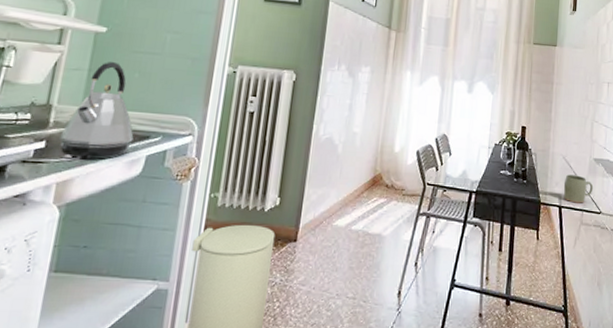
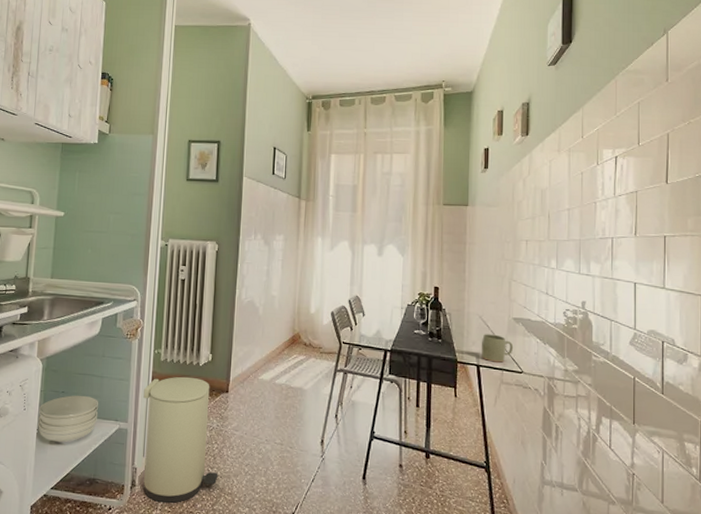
bowl: none [45,250,134,311] -> present [38,395,99,443]
kettle: present [59,61,134,159] -> none [37,240,92,321]

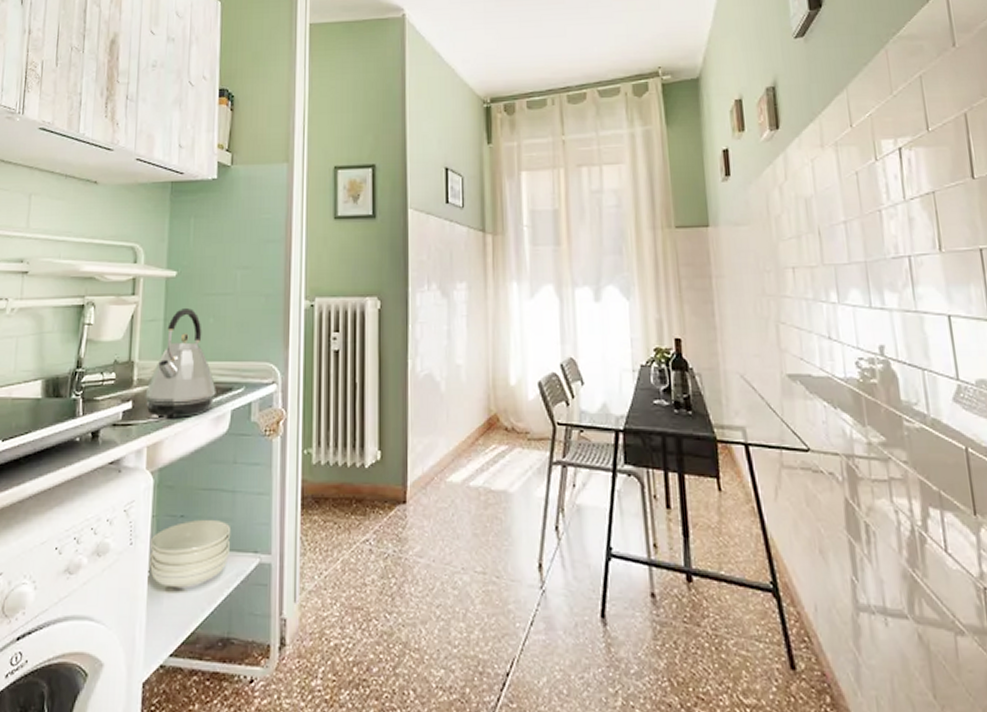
kettle: none [37,240,92,321] -> present [145,307,216,418]
pedal bin: present [143,376,218,503] -> none [291,484,399,668]
mug: present [481,334,514,363] -> none [747,399,793,438]

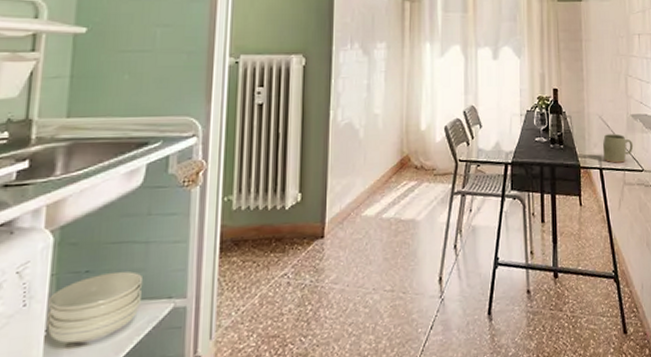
kettle: present [145,307,216,418] -> none [45,64,130,175]
mug: none [747,399,793,438] -> present [602,134,634,163]

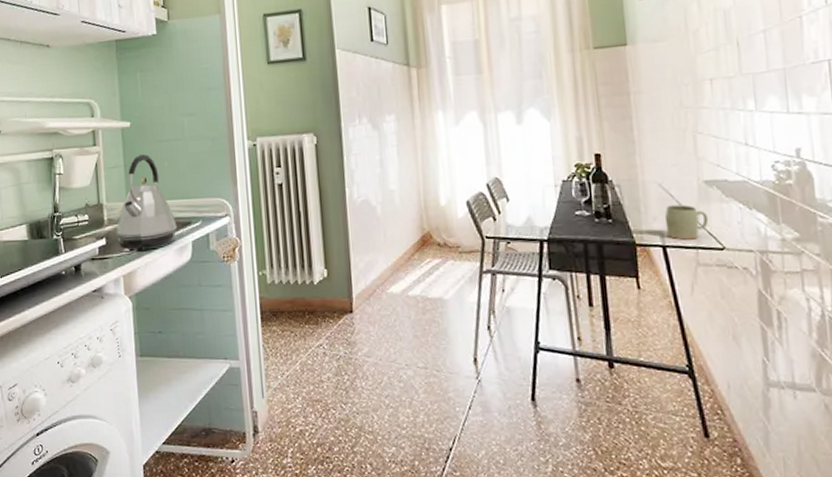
kettle: none [45,64,130,175] -> present [116,153,177,251]
bowl: present [47,271,144,344] -> none [136,333,204,391]

